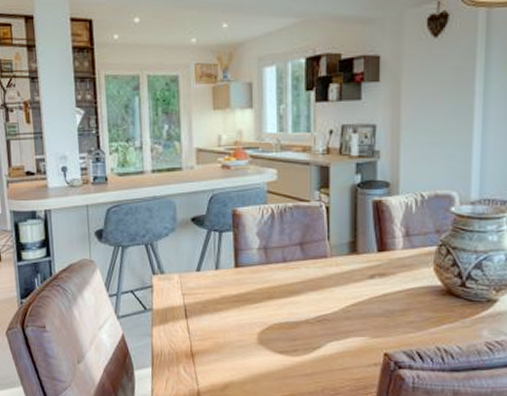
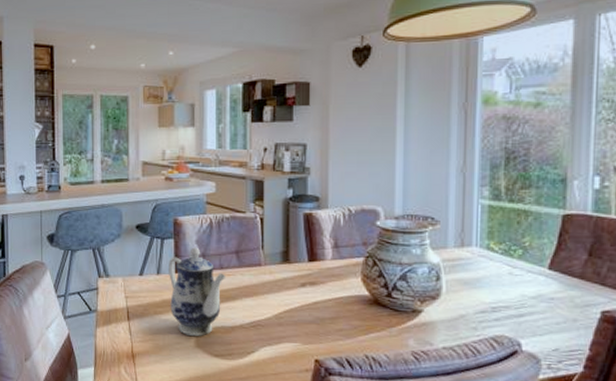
teapot: none [228,240,290,333] -> present [169,247,226,336]

